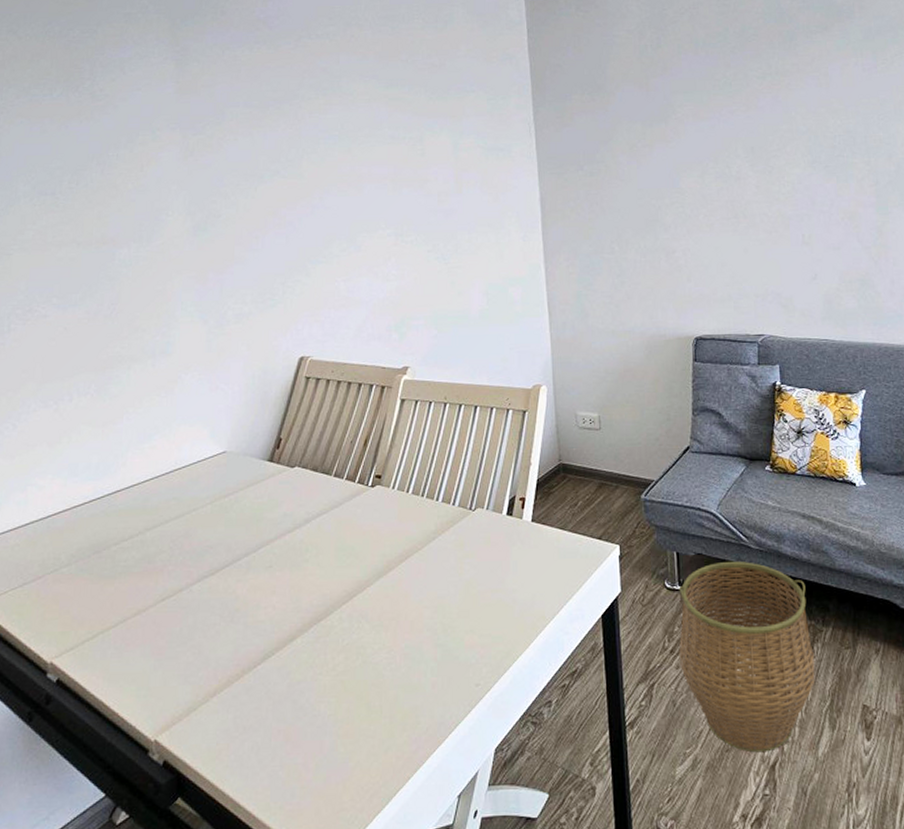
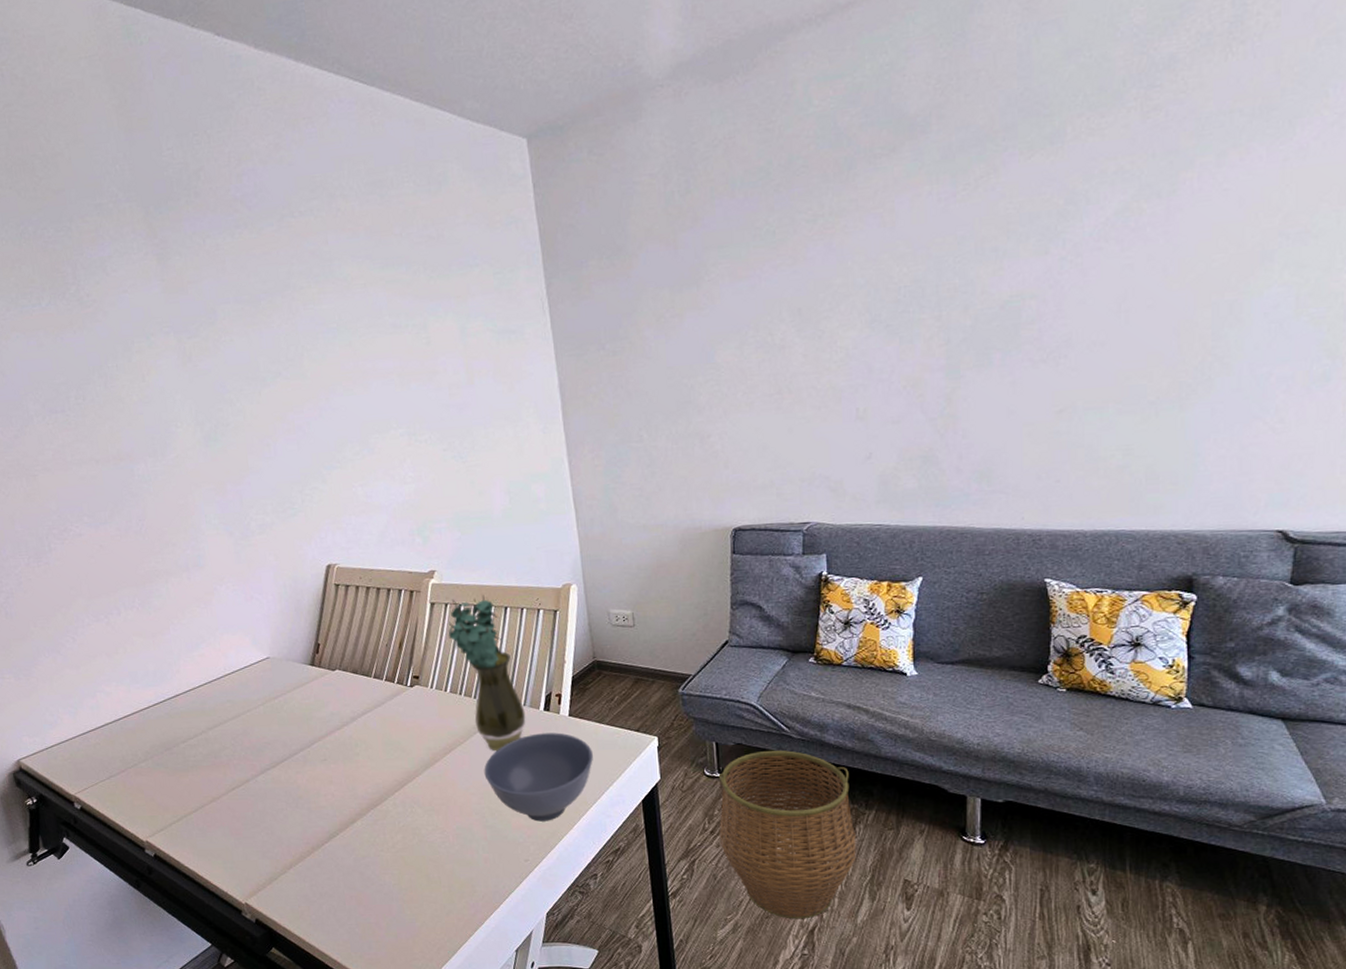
vase: none [415,393,488,559] -> present [448,595,526,752]
bowl: none [440,539,554,639] -> present [484,732,593,822]

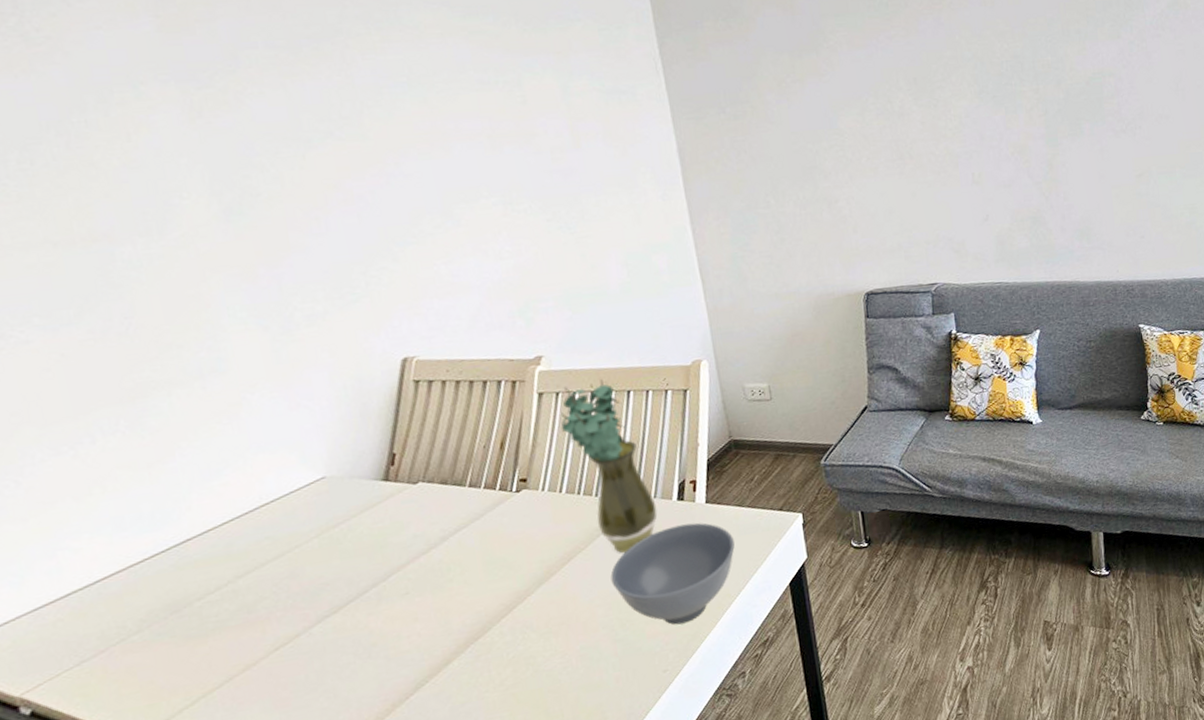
basket: present [718,750,856,919] -> none [865,510,1001,681]

